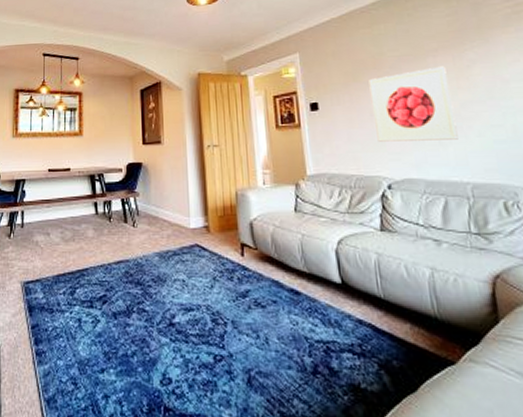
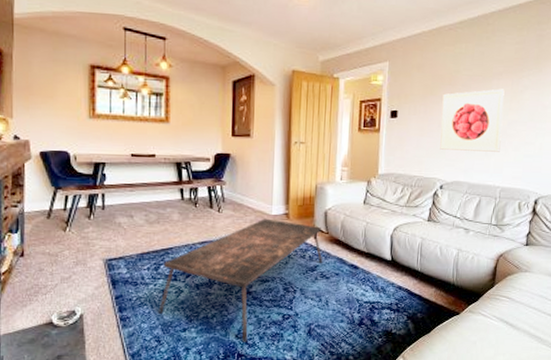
coffee table: none [74,233,256,391] -> present [158,218,323,342]

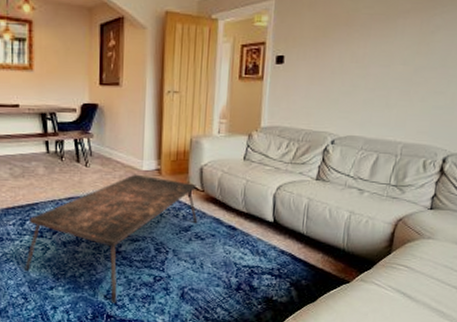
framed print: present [440,88,505,152] -> none [332,29,412,103]

